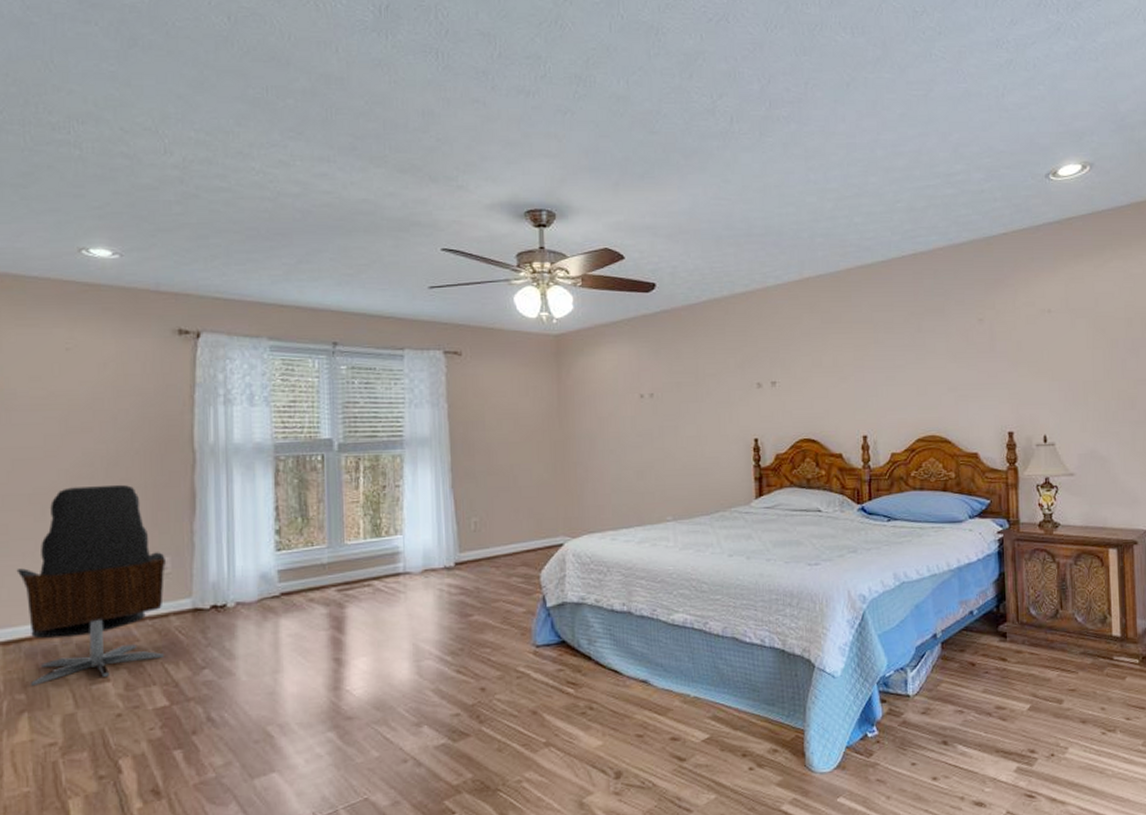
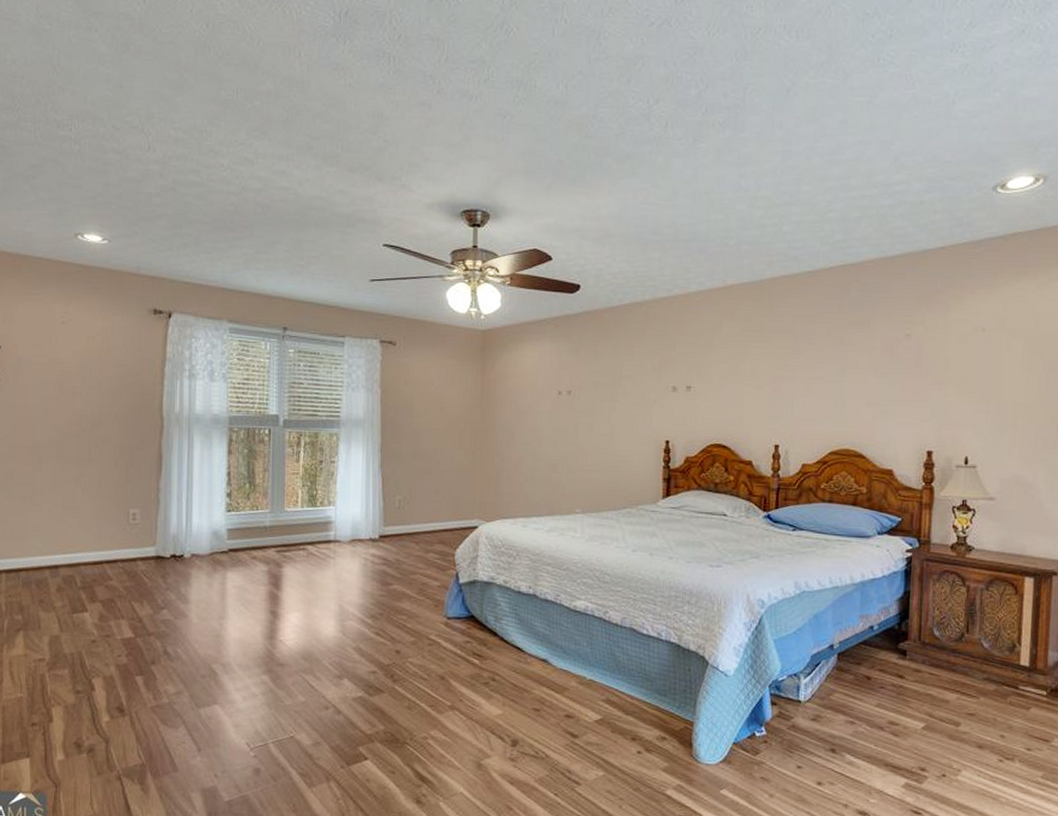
office chair: present [16,484,165,687] -> none [18,443,135,610]

